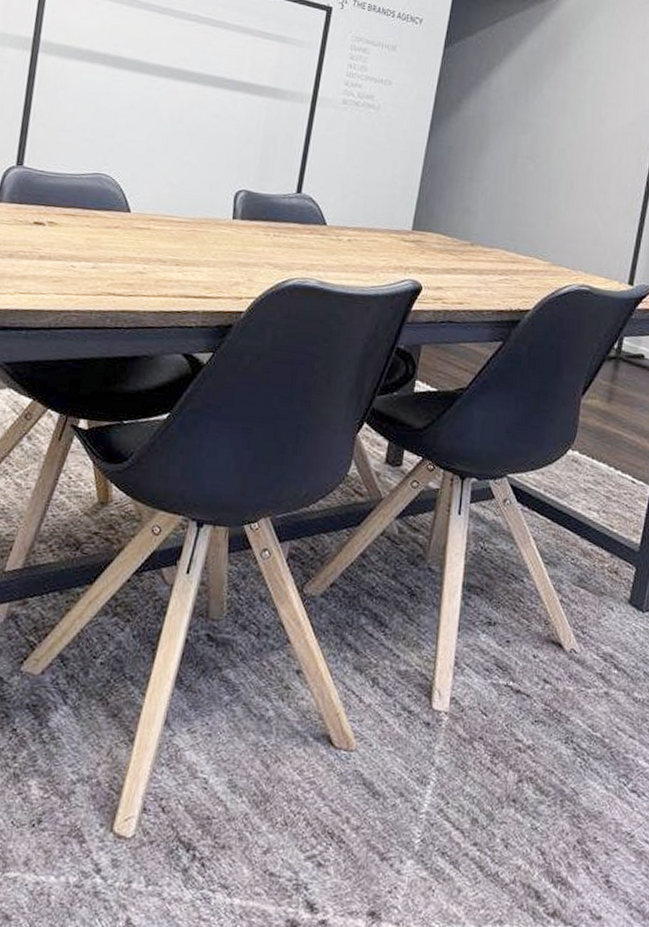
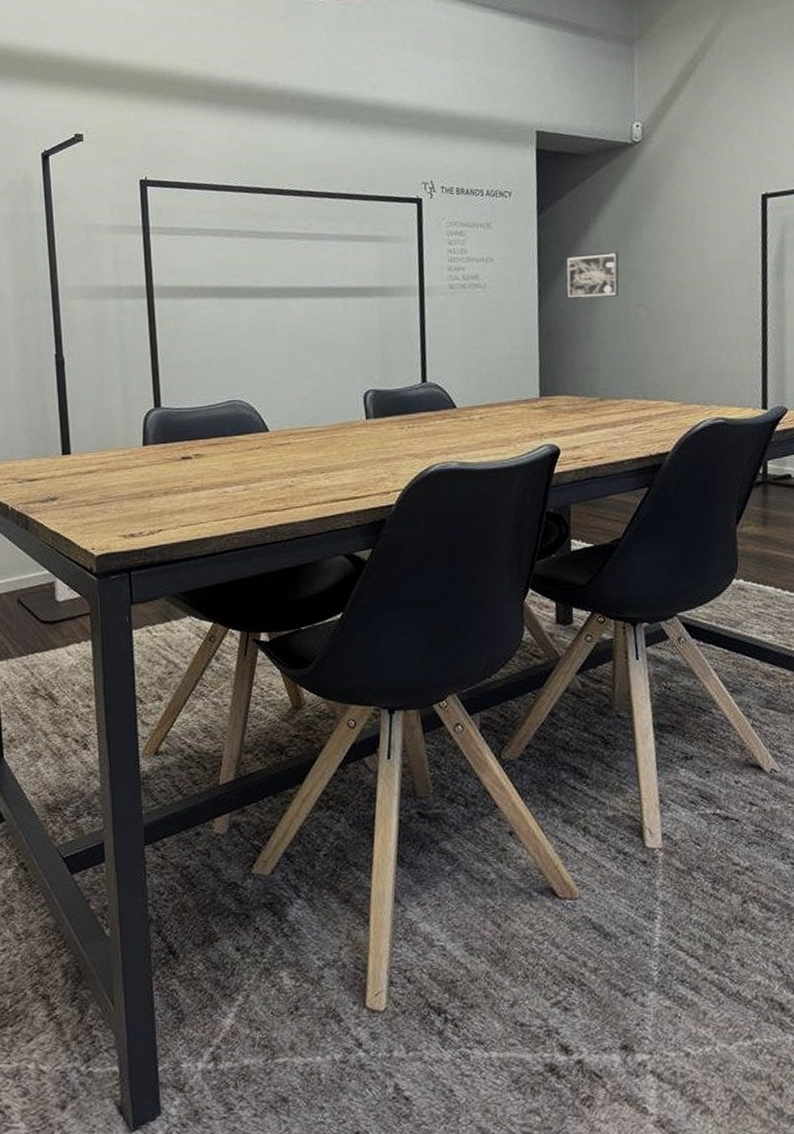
wall art: none [457,94,517,144] -> present [565,252,619,299]

